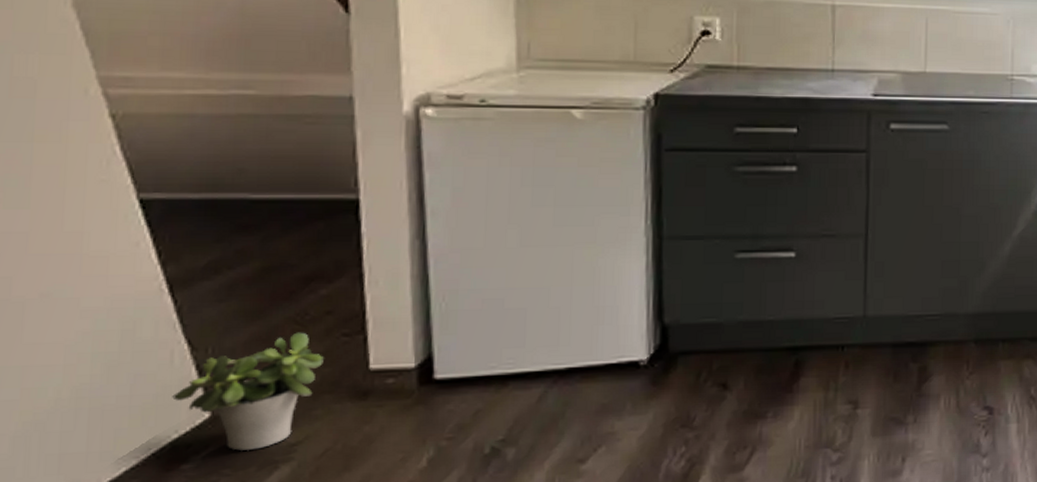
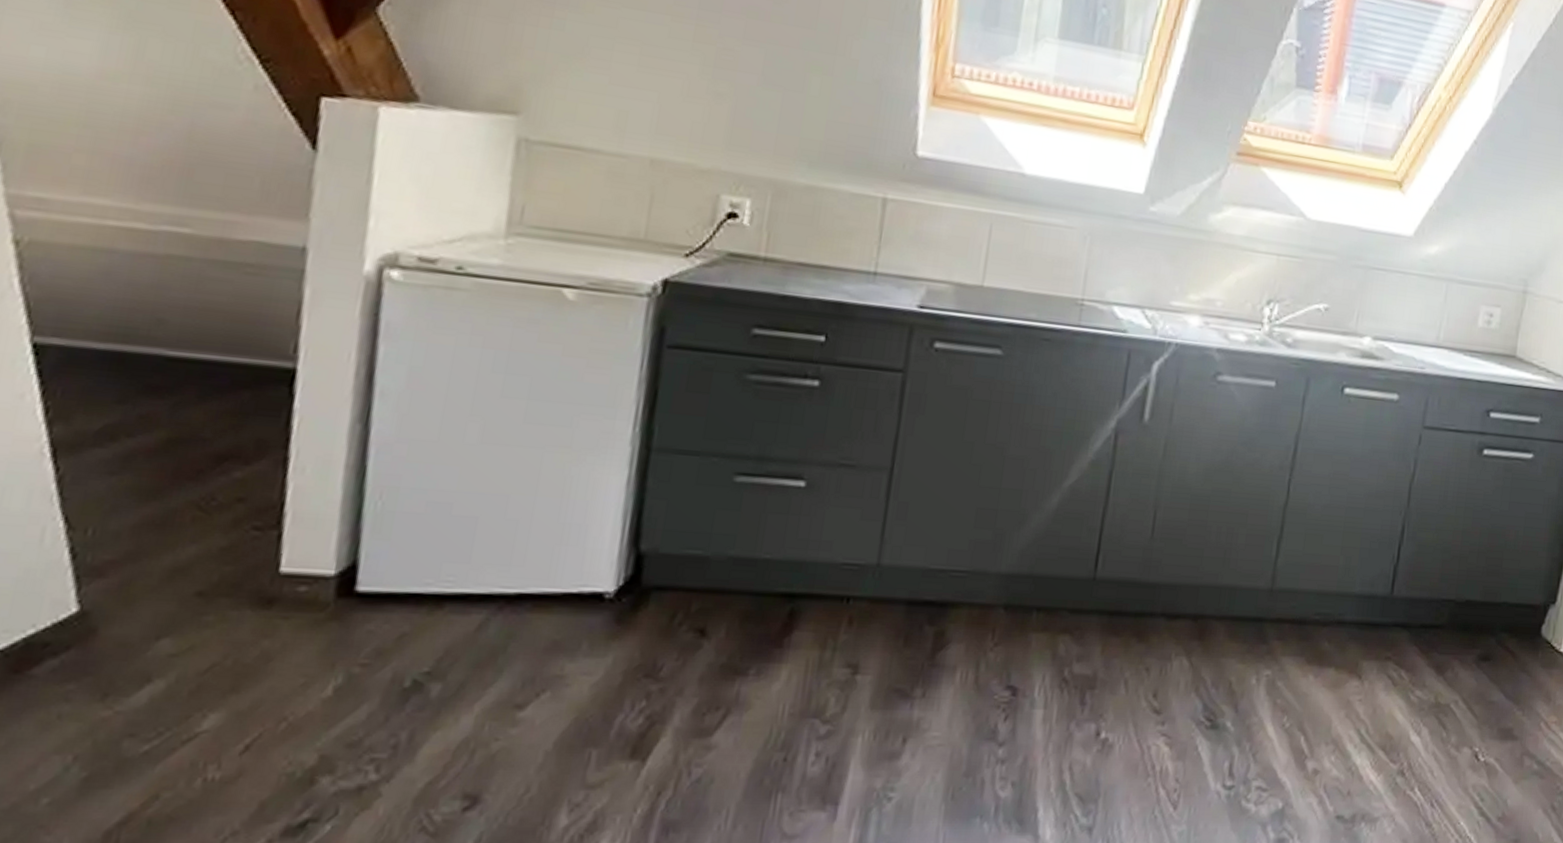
potted plant: present [172,332,324,451] -> none [35,519,227,658]

